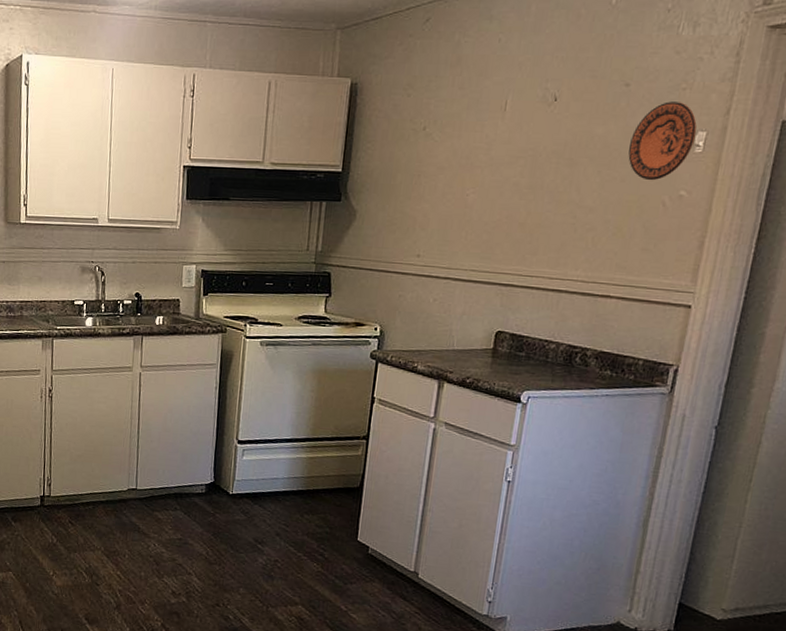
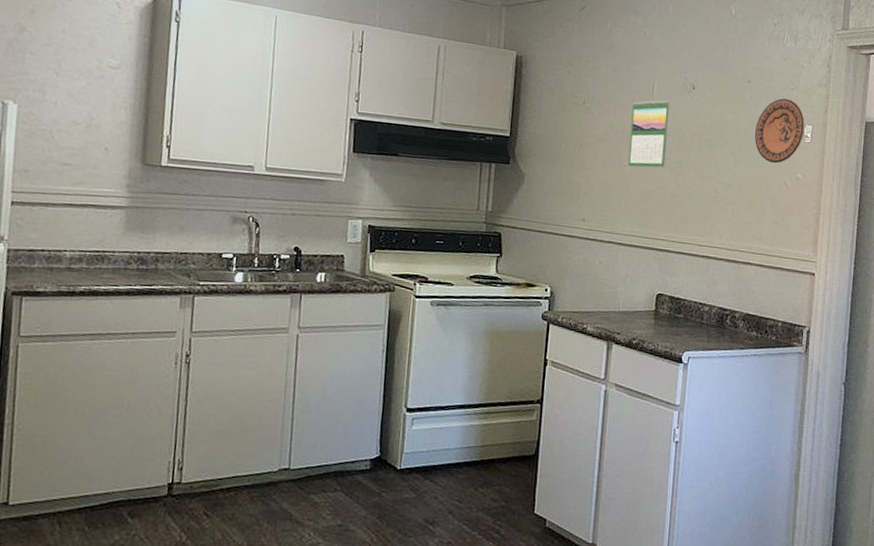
calendar: none [470,117,526,196] -> present [627,100,671,168]

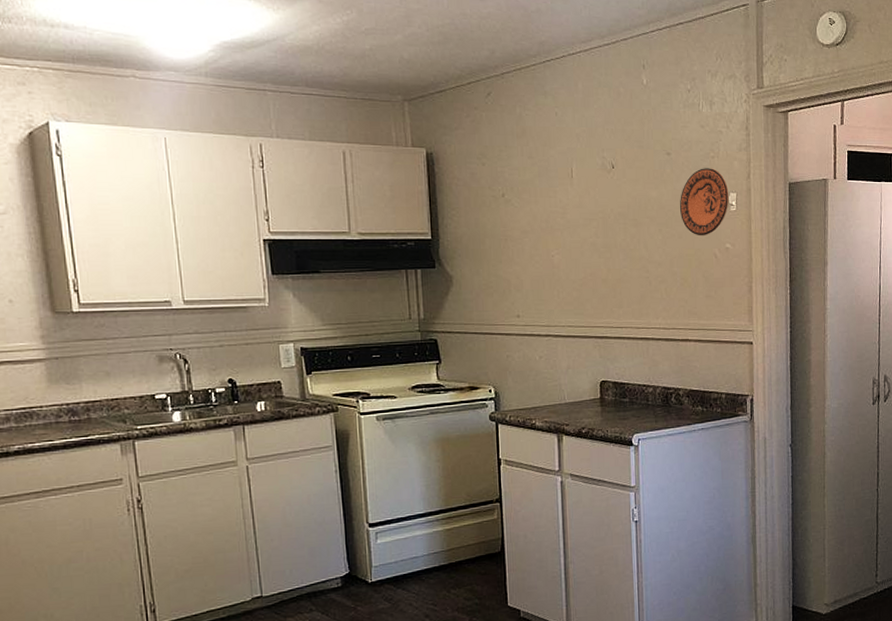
calendar: present [627,100,671,168] -> none [552,183,594,256]

